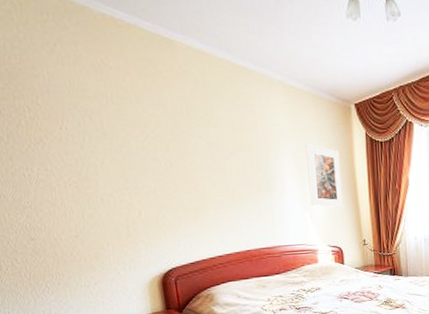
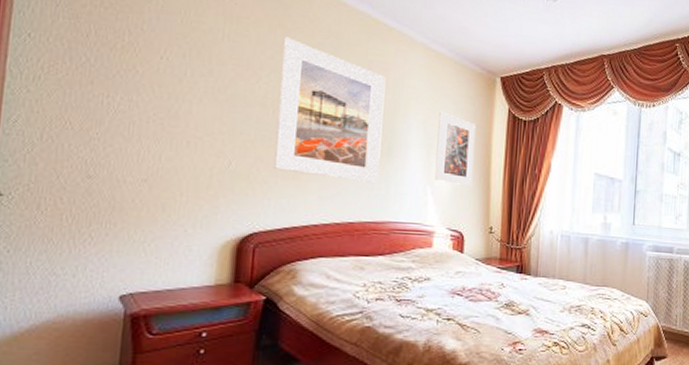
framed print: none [159,93,264,215] -> present [274,37,386,184]

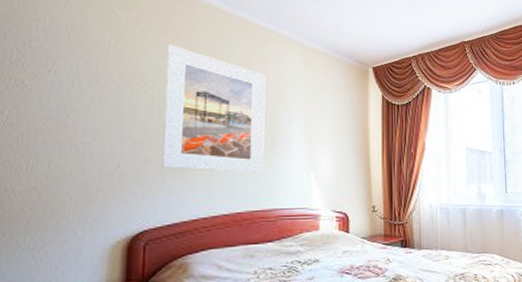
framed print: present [435,111,476,187] -> none [317,102,353,170]

